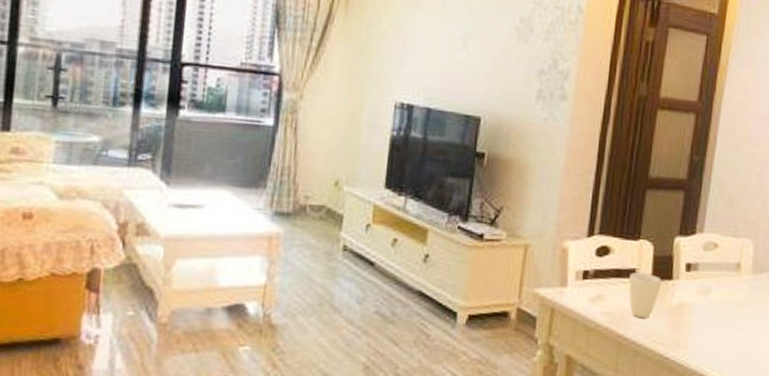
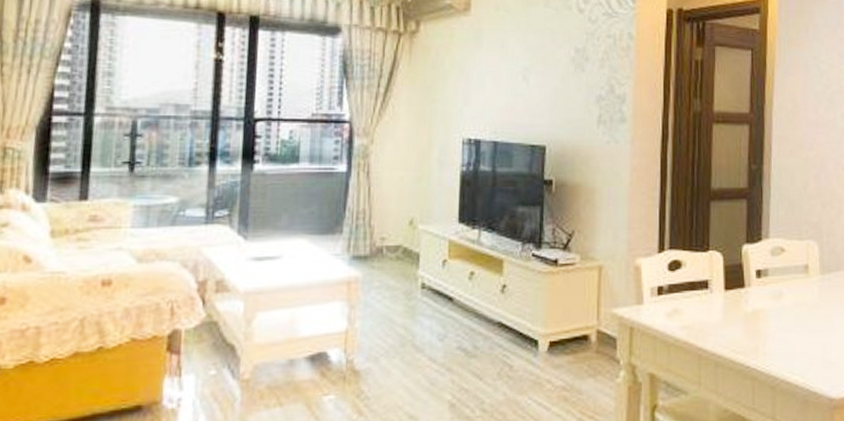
cup: present [629,272,661,319] -> none [703,284,734,329]

